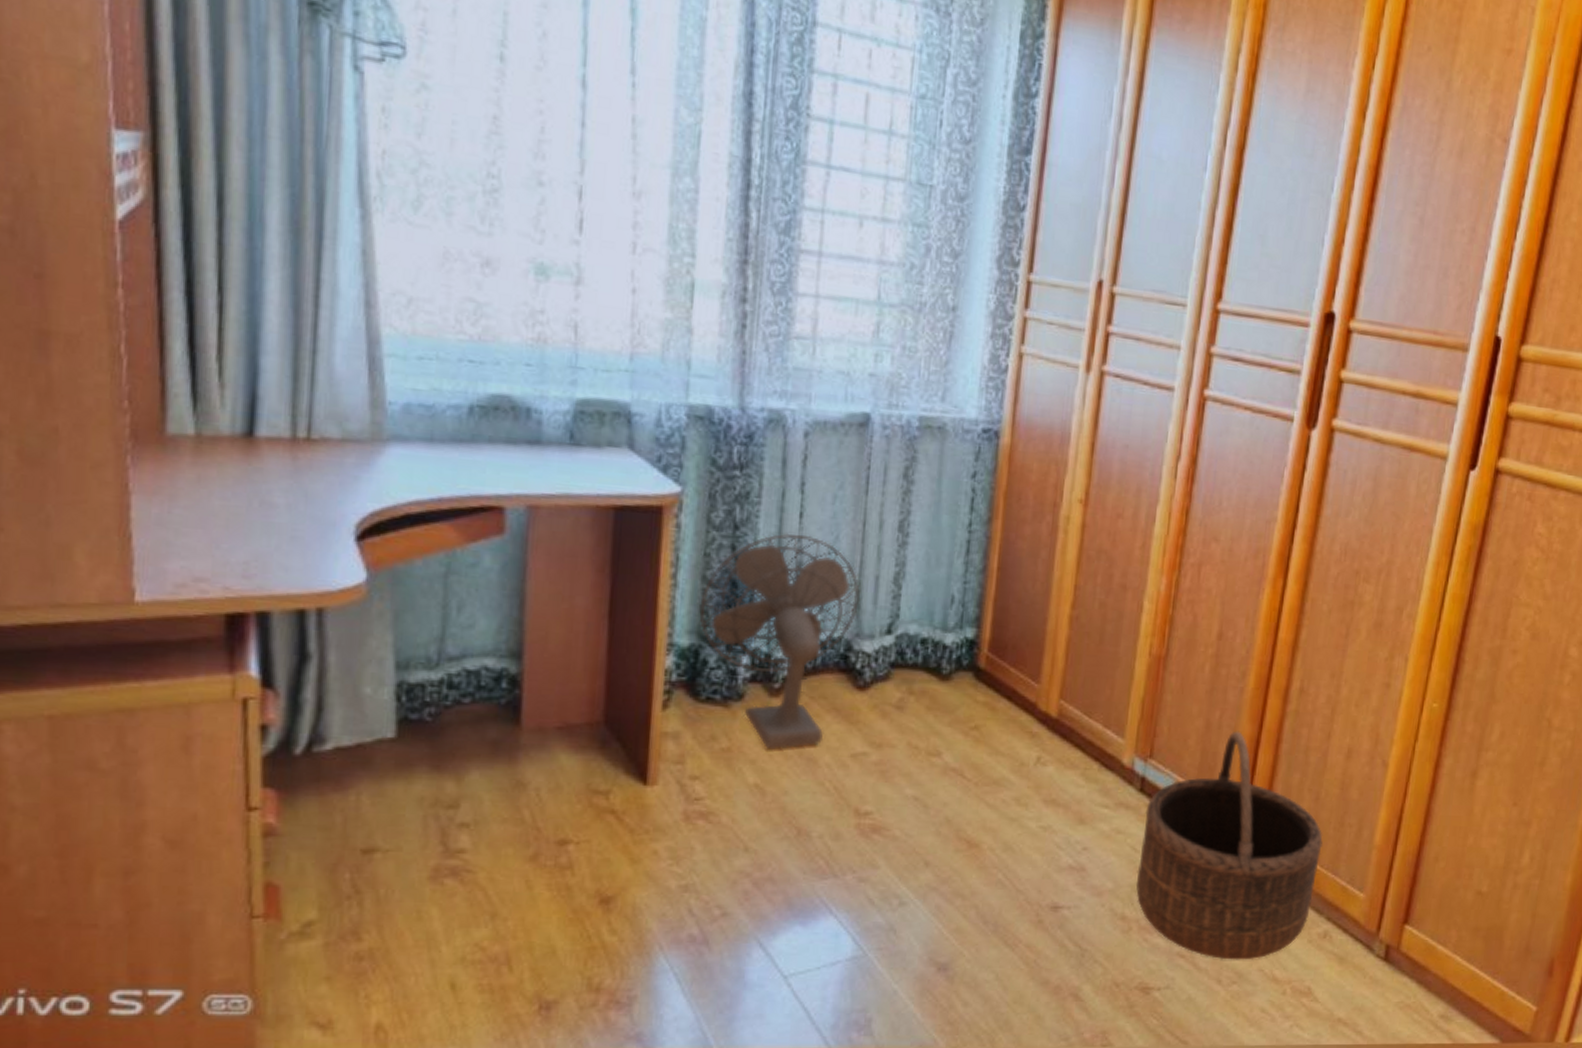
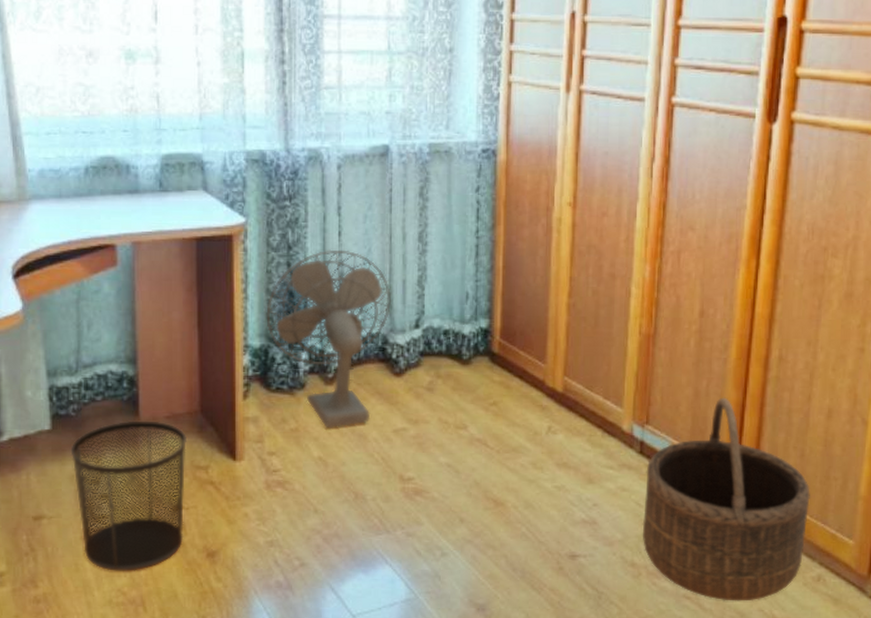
waste bin: none [421,730,583,921] -> present [70,420,186,571]

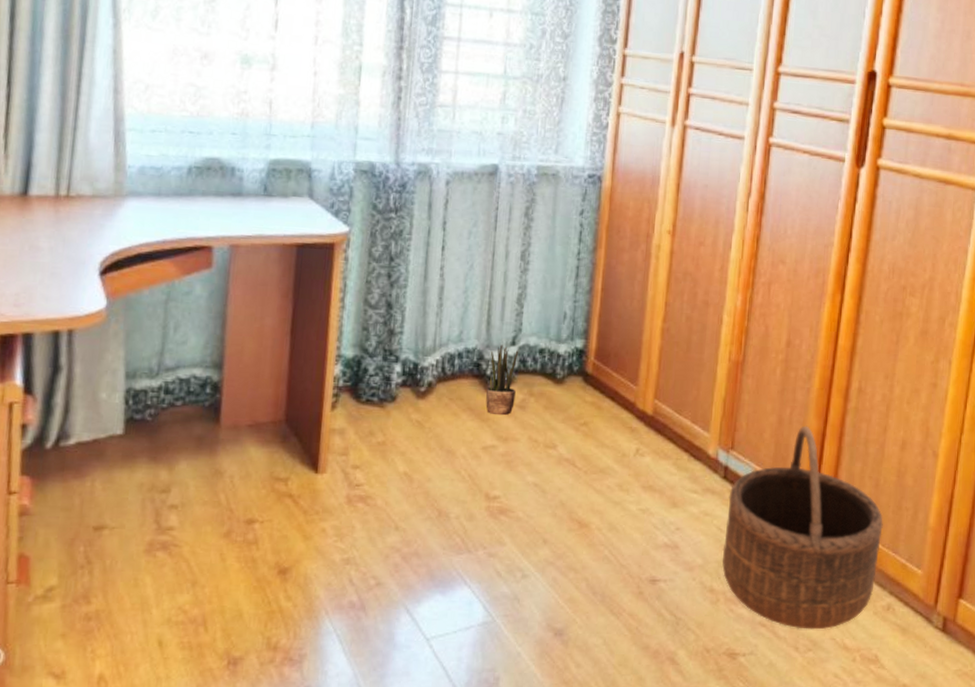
waste bin: present [70,420,186,571] -> none [142,427,268,588]
electric fan: present [266,249,391,429] -> none [362,263,490,443]
potted plant: none [394,328,423,399] -> present [486,345,519,416]

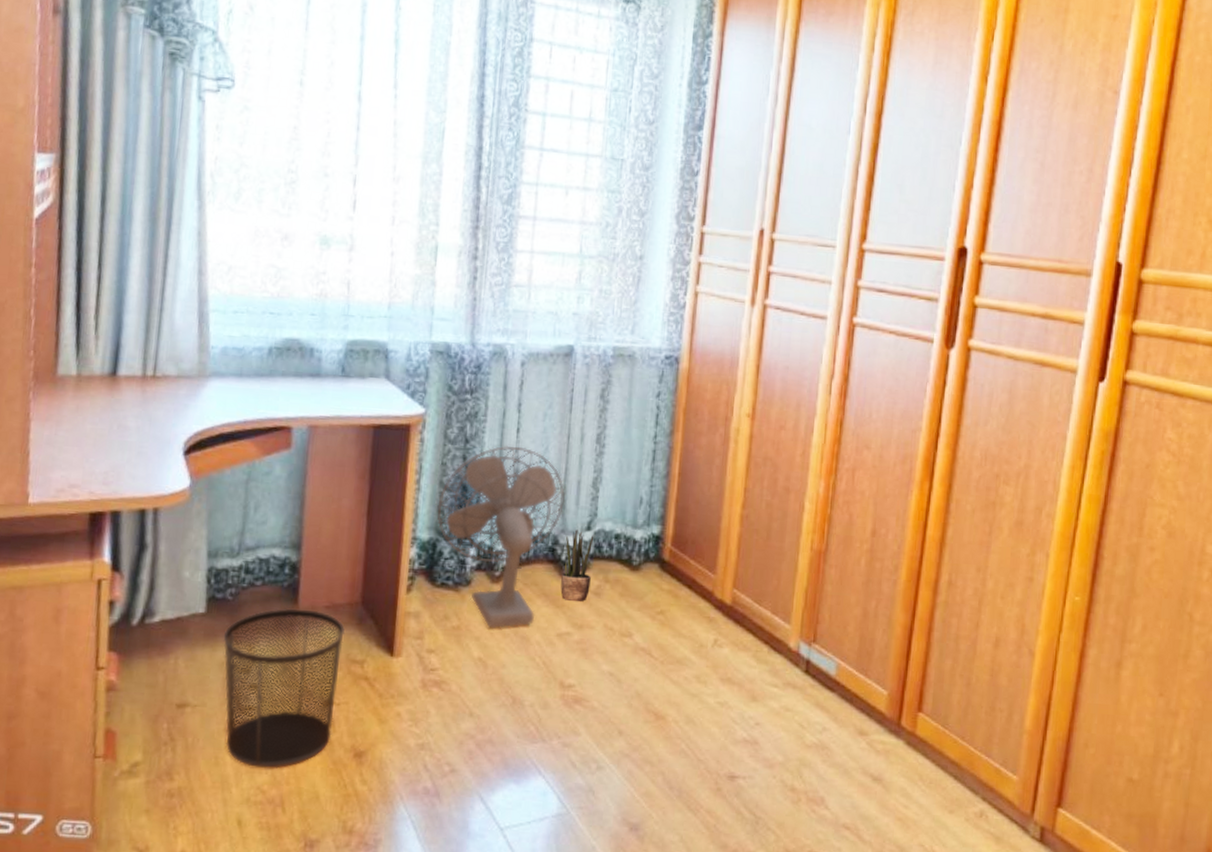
waste bin: none [142,427,268,588] -> present [223,608,345,769]
electric fan: none [362,263,490,443] -> present [437,445,565,629]
basket: present [722,425,884,630] -> none [803,619,976,835]

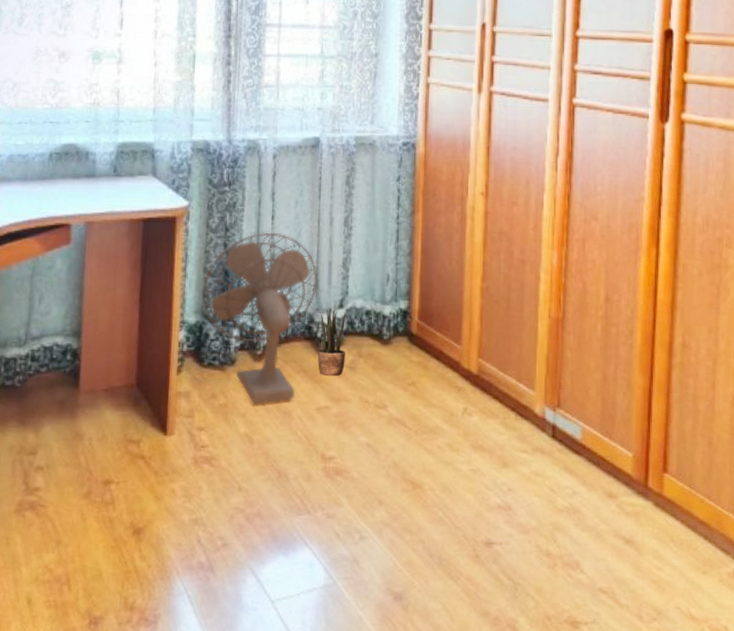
waste bin: present [223,608,345,769] -> none [12,392,122,547]

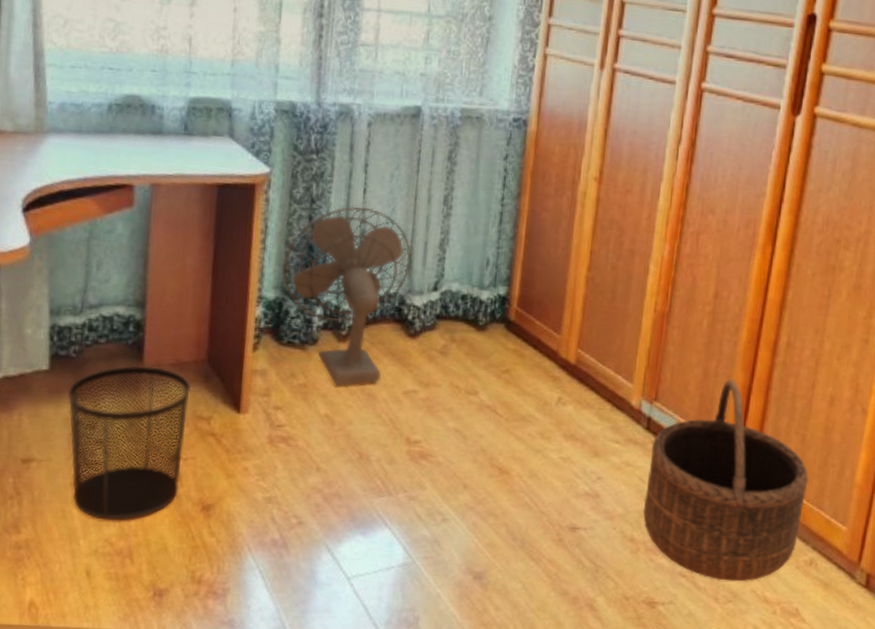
waste bin: none [12,392,122,547] -> present [67,365,191,521]
potted plant: present [318,308,347,377] -> none [407,290,441,361]
basket: none [556,382,721,598] -> present [643,379,809,582]

